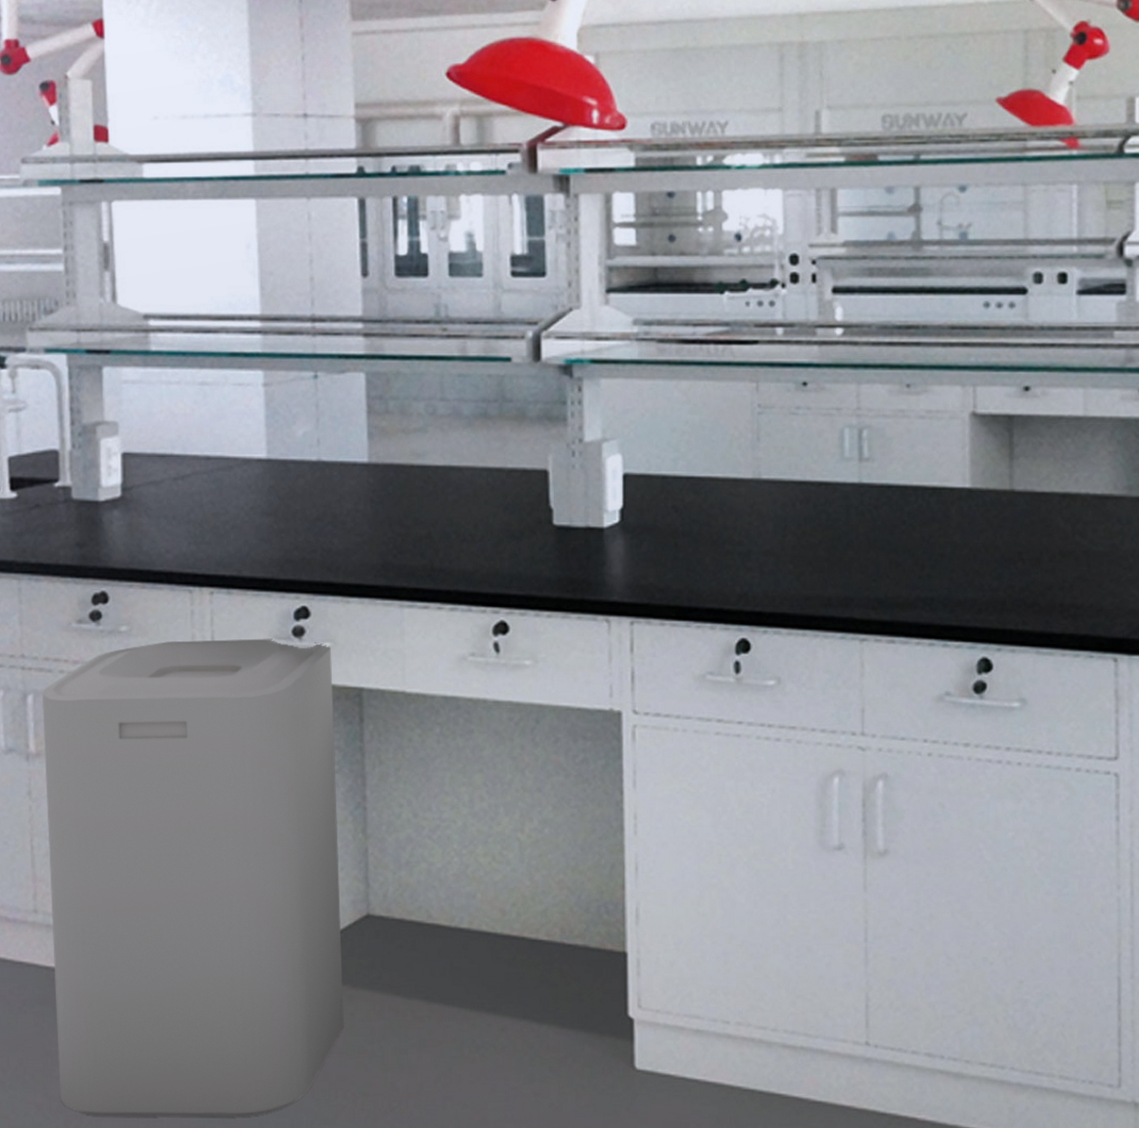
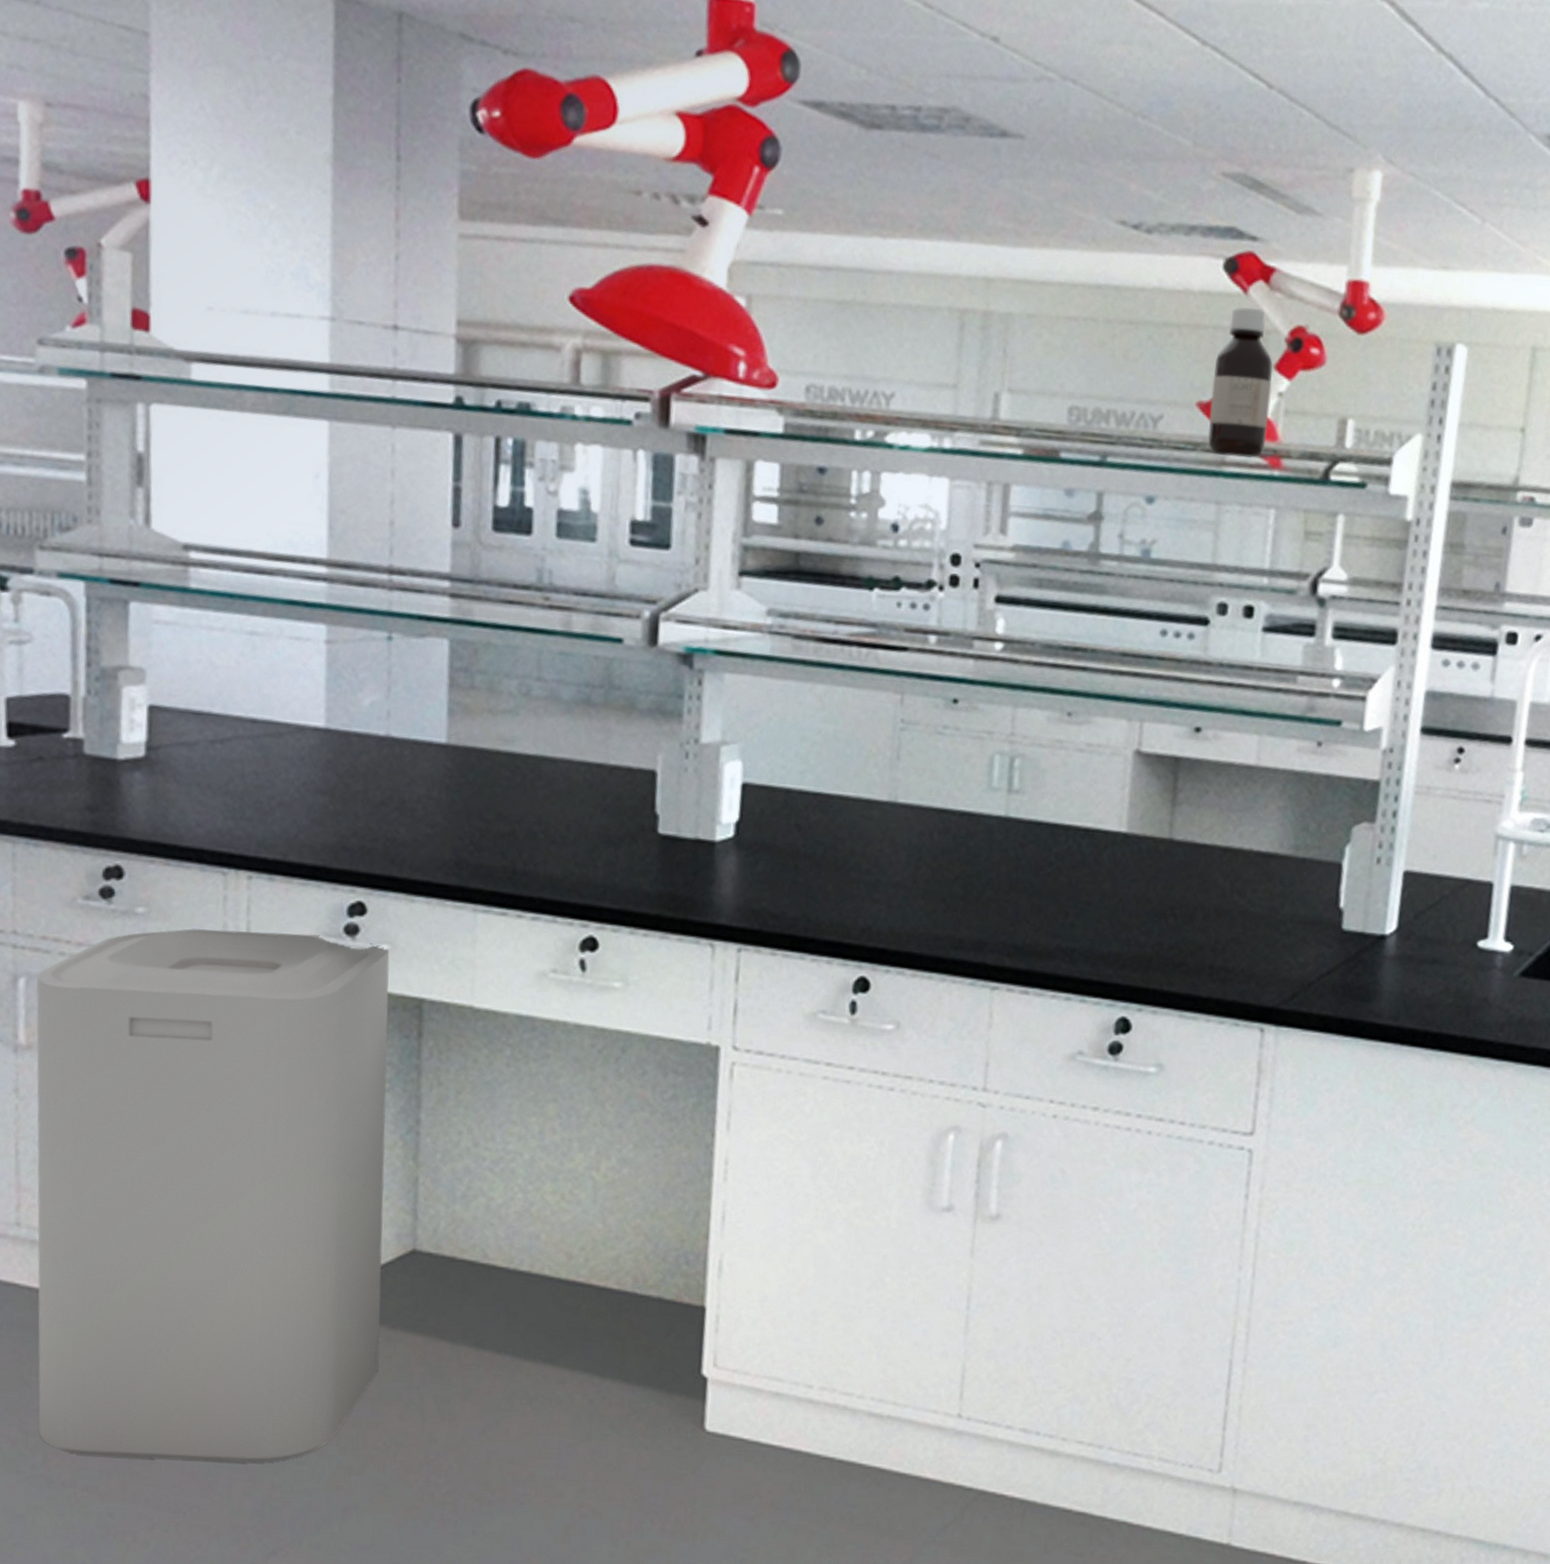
bottle: none [1008,11,1063,143] -> present [1207,307,1273,458]

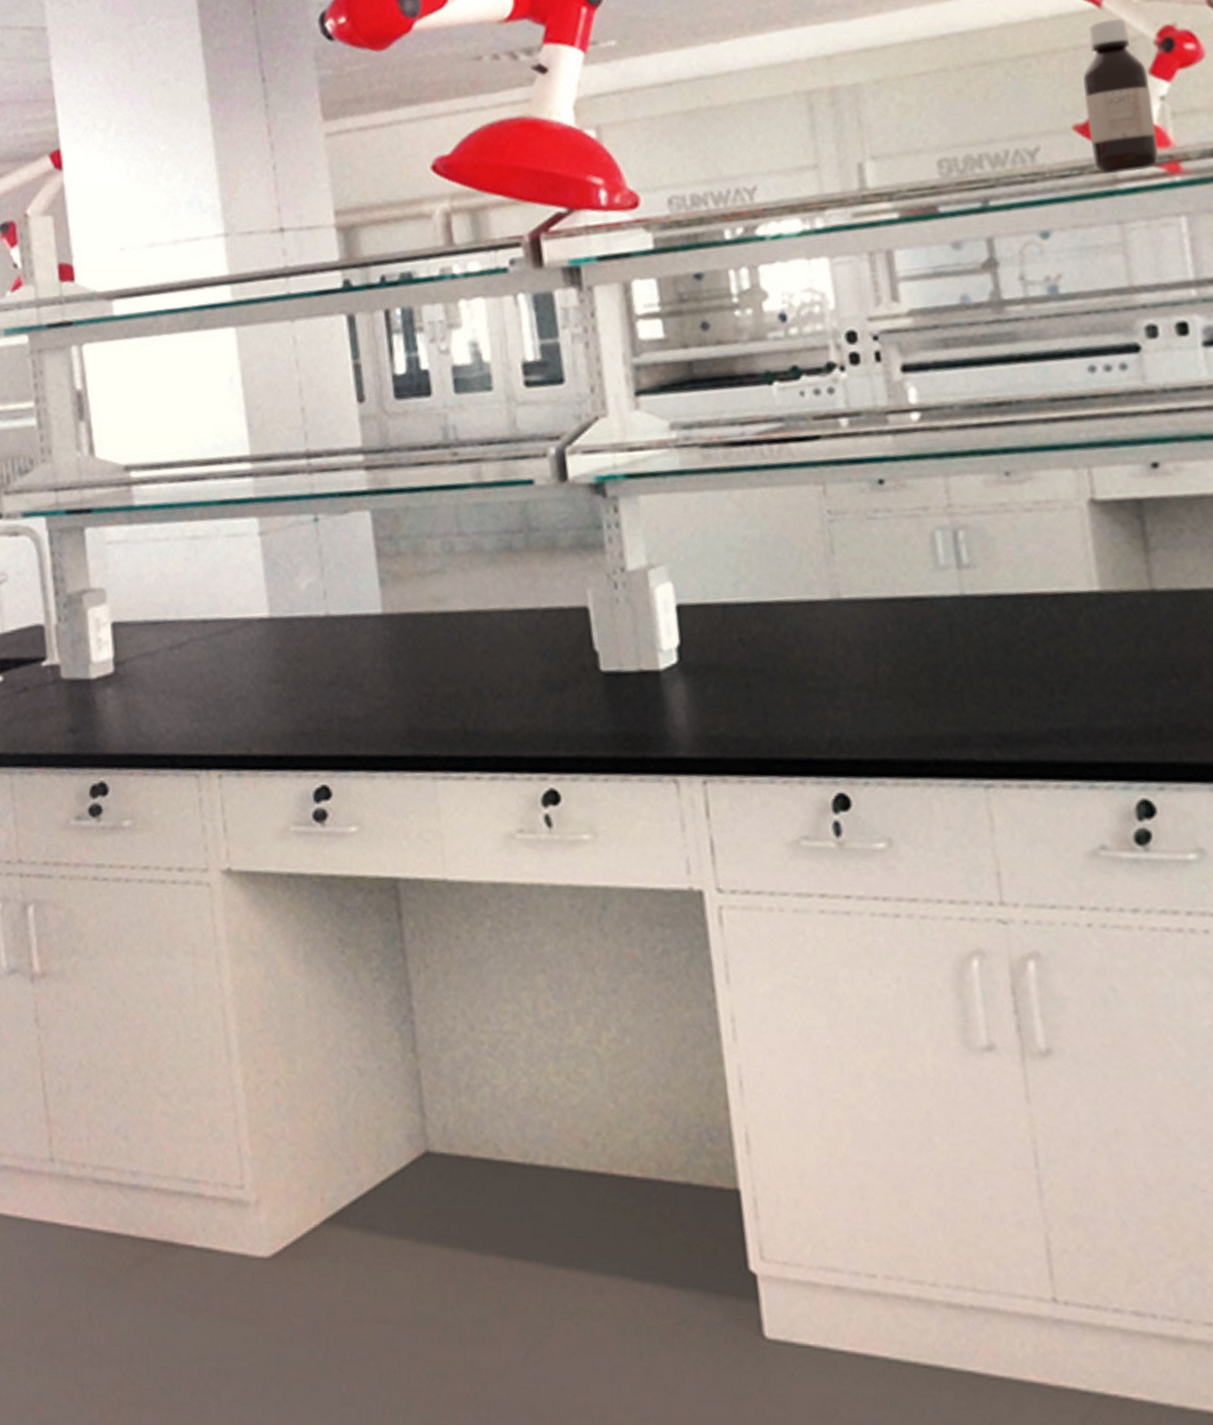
trash can: present [36,929,390,1463] -> none [43,825,410,1408]

